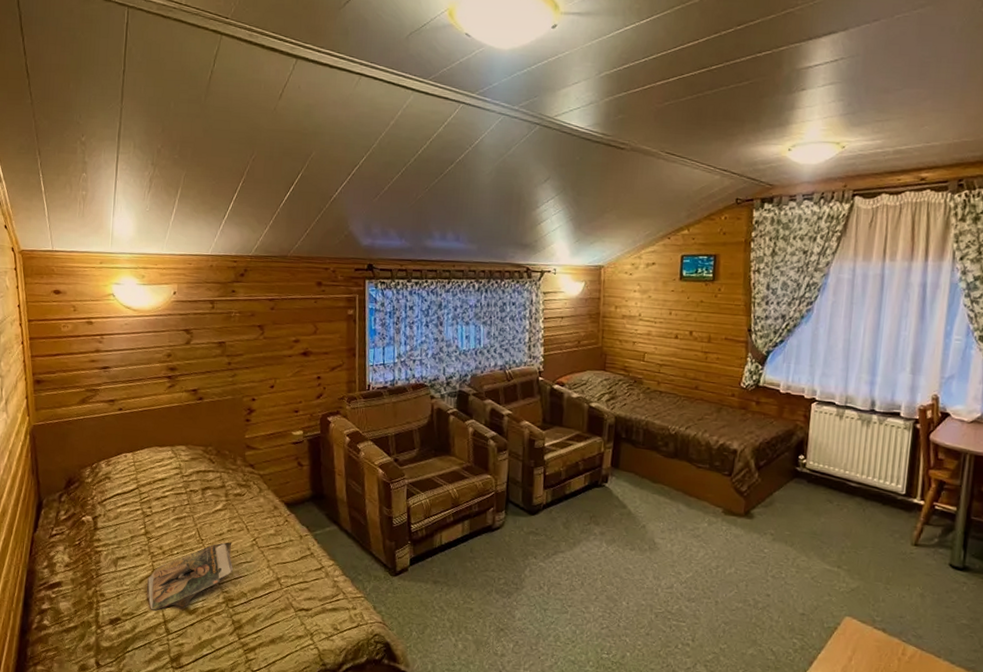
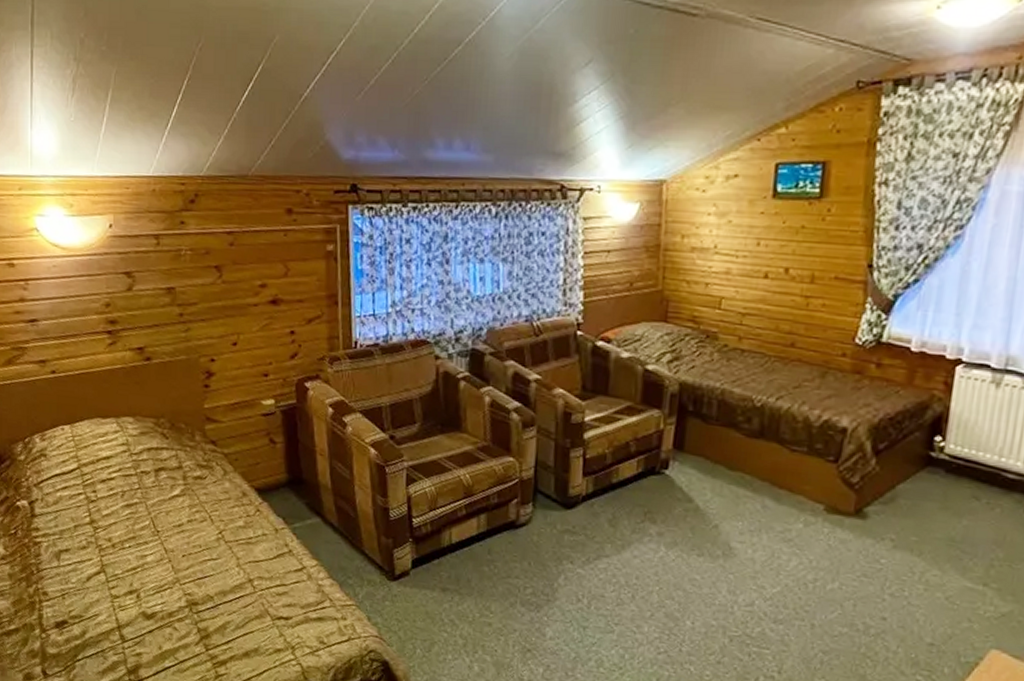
magazine: present [147,542,234,611] -> none [95,534,197,614]

